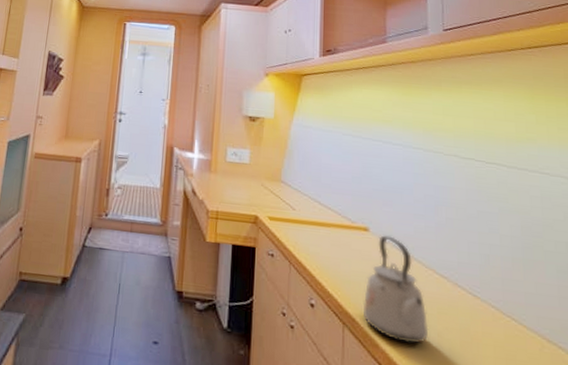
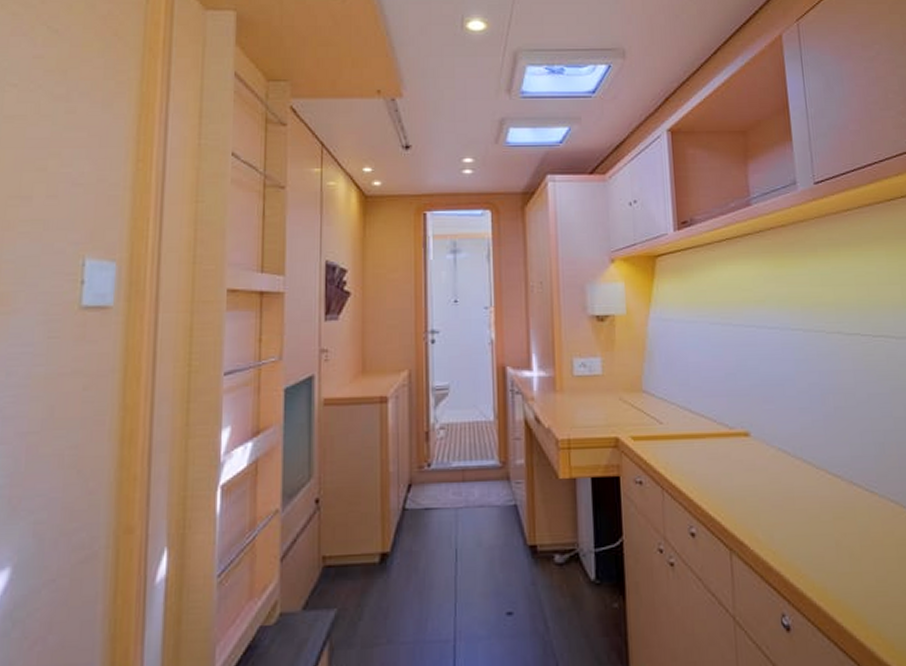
kettle: present [362,235,429,345] -> none [750,438,826,560]

